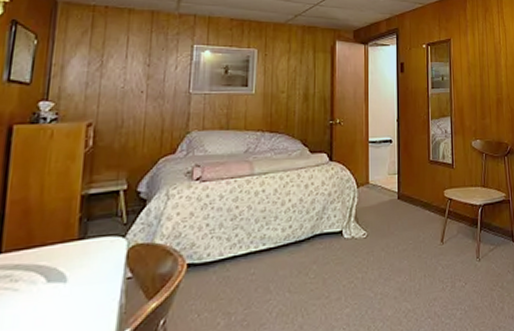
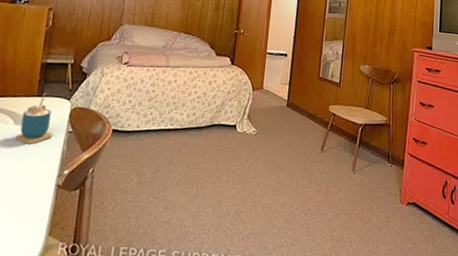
cup: none [49,233,105,305] -> present [15,92,53,144]

